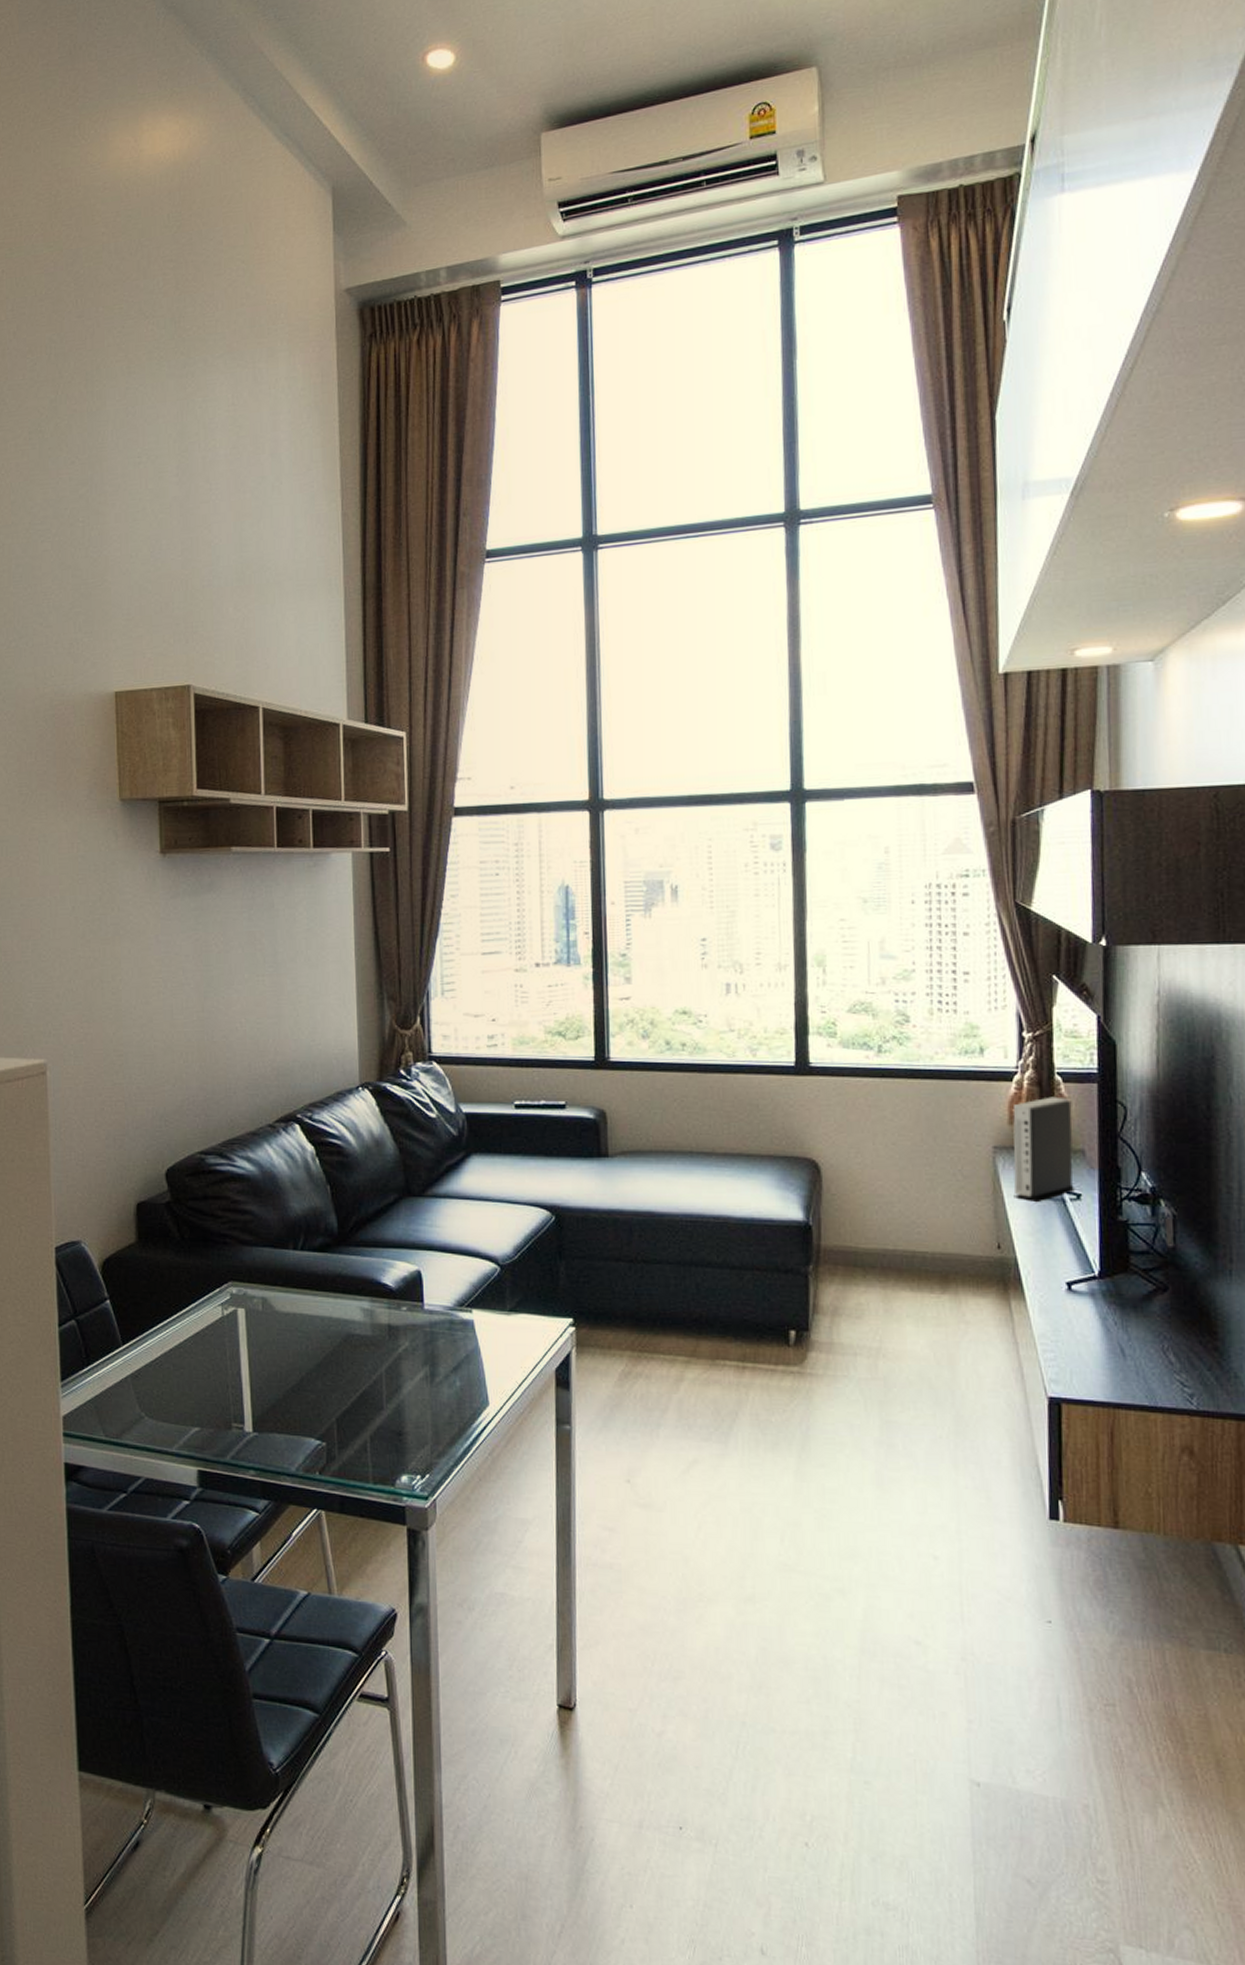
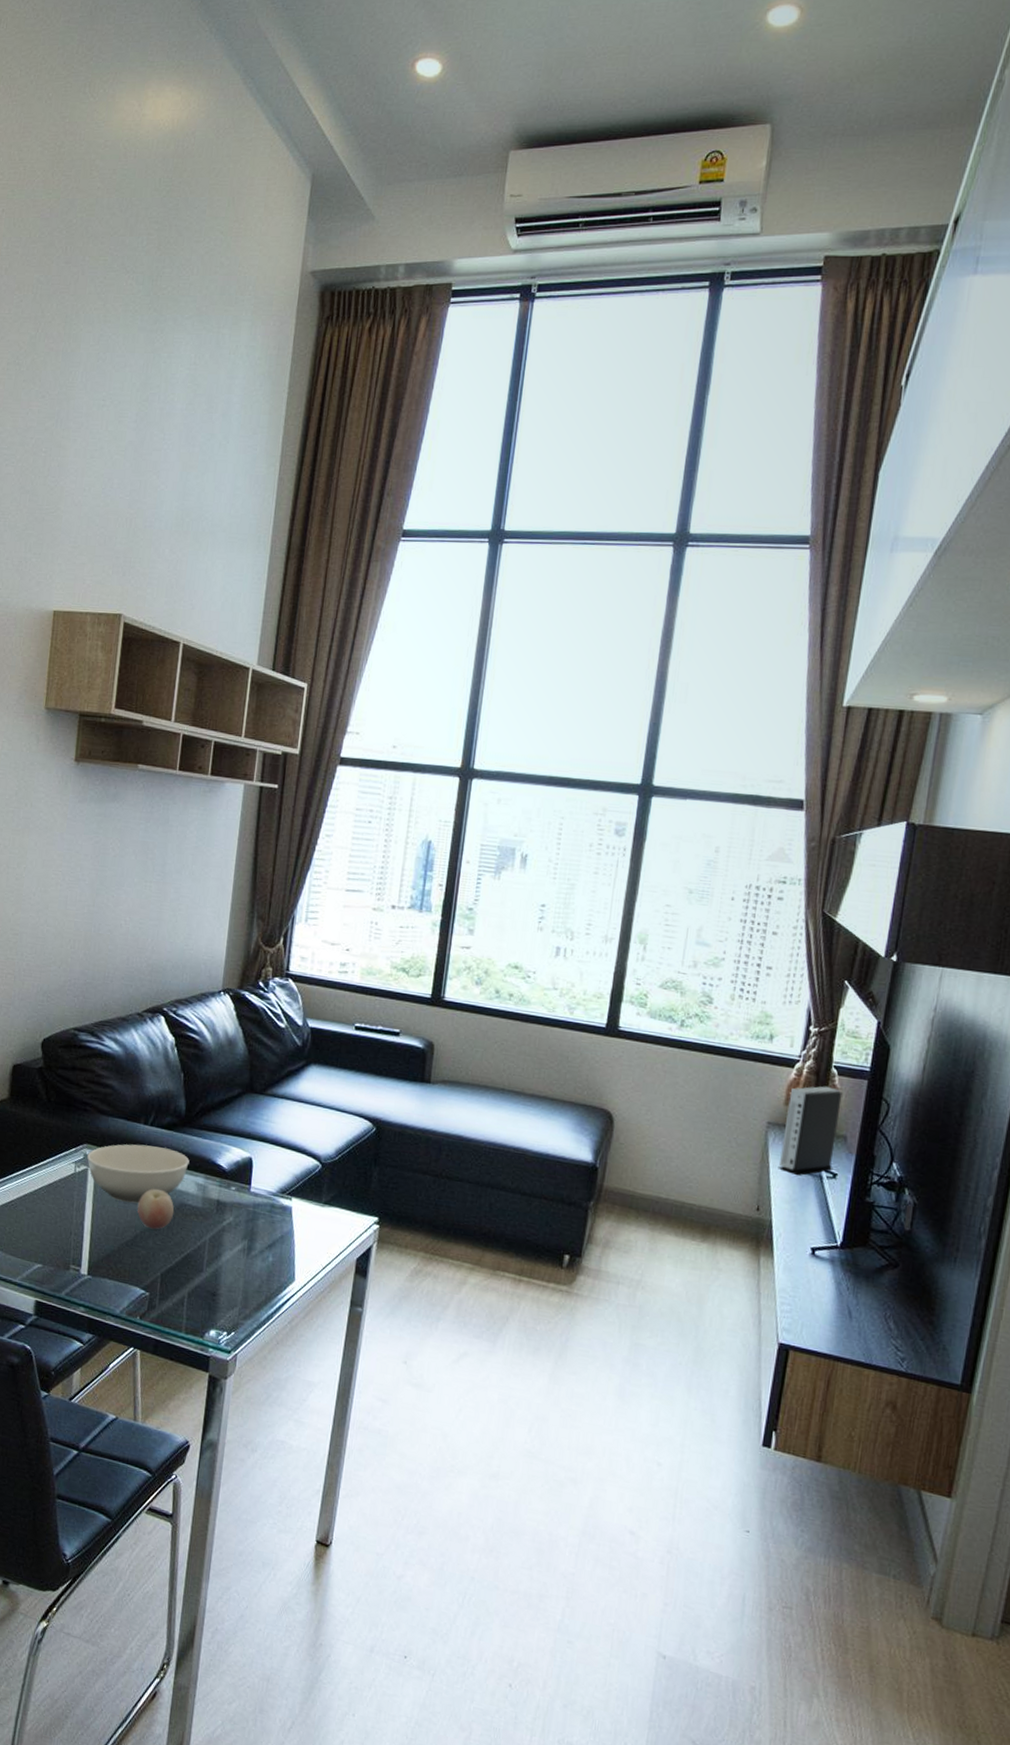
bowl: none [234,1273,351,1342] -> present [87,1144,190,1204]
fruit: none [299,1322,342,1369] -> present [137,1189,174,1230]

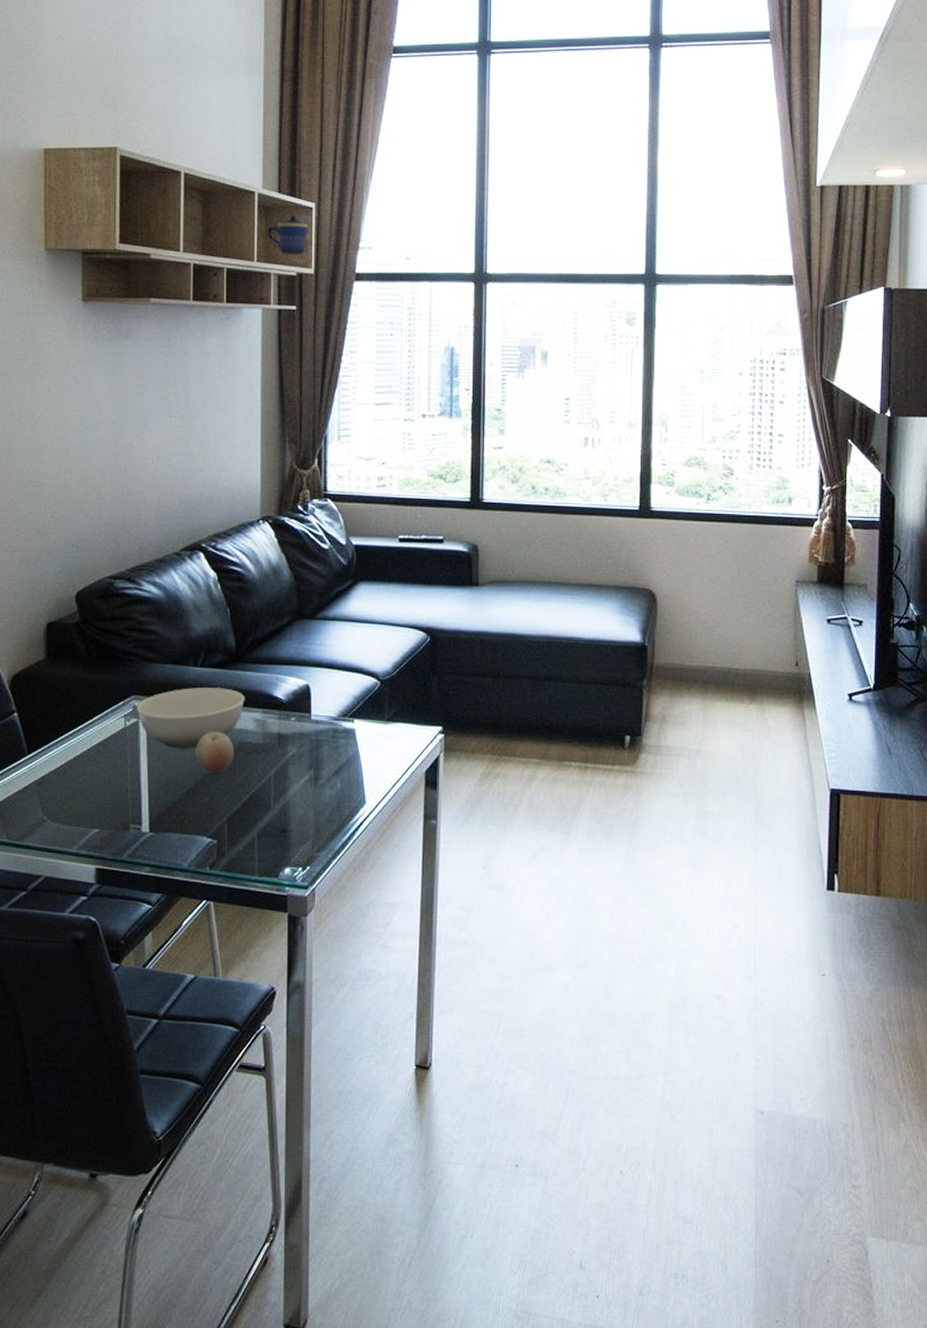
decorative jar: none [258,694,298,734] -> present [268,215,308,255]
video game console: present [778,1086,843,1175] -> none [810,540,859,627]

